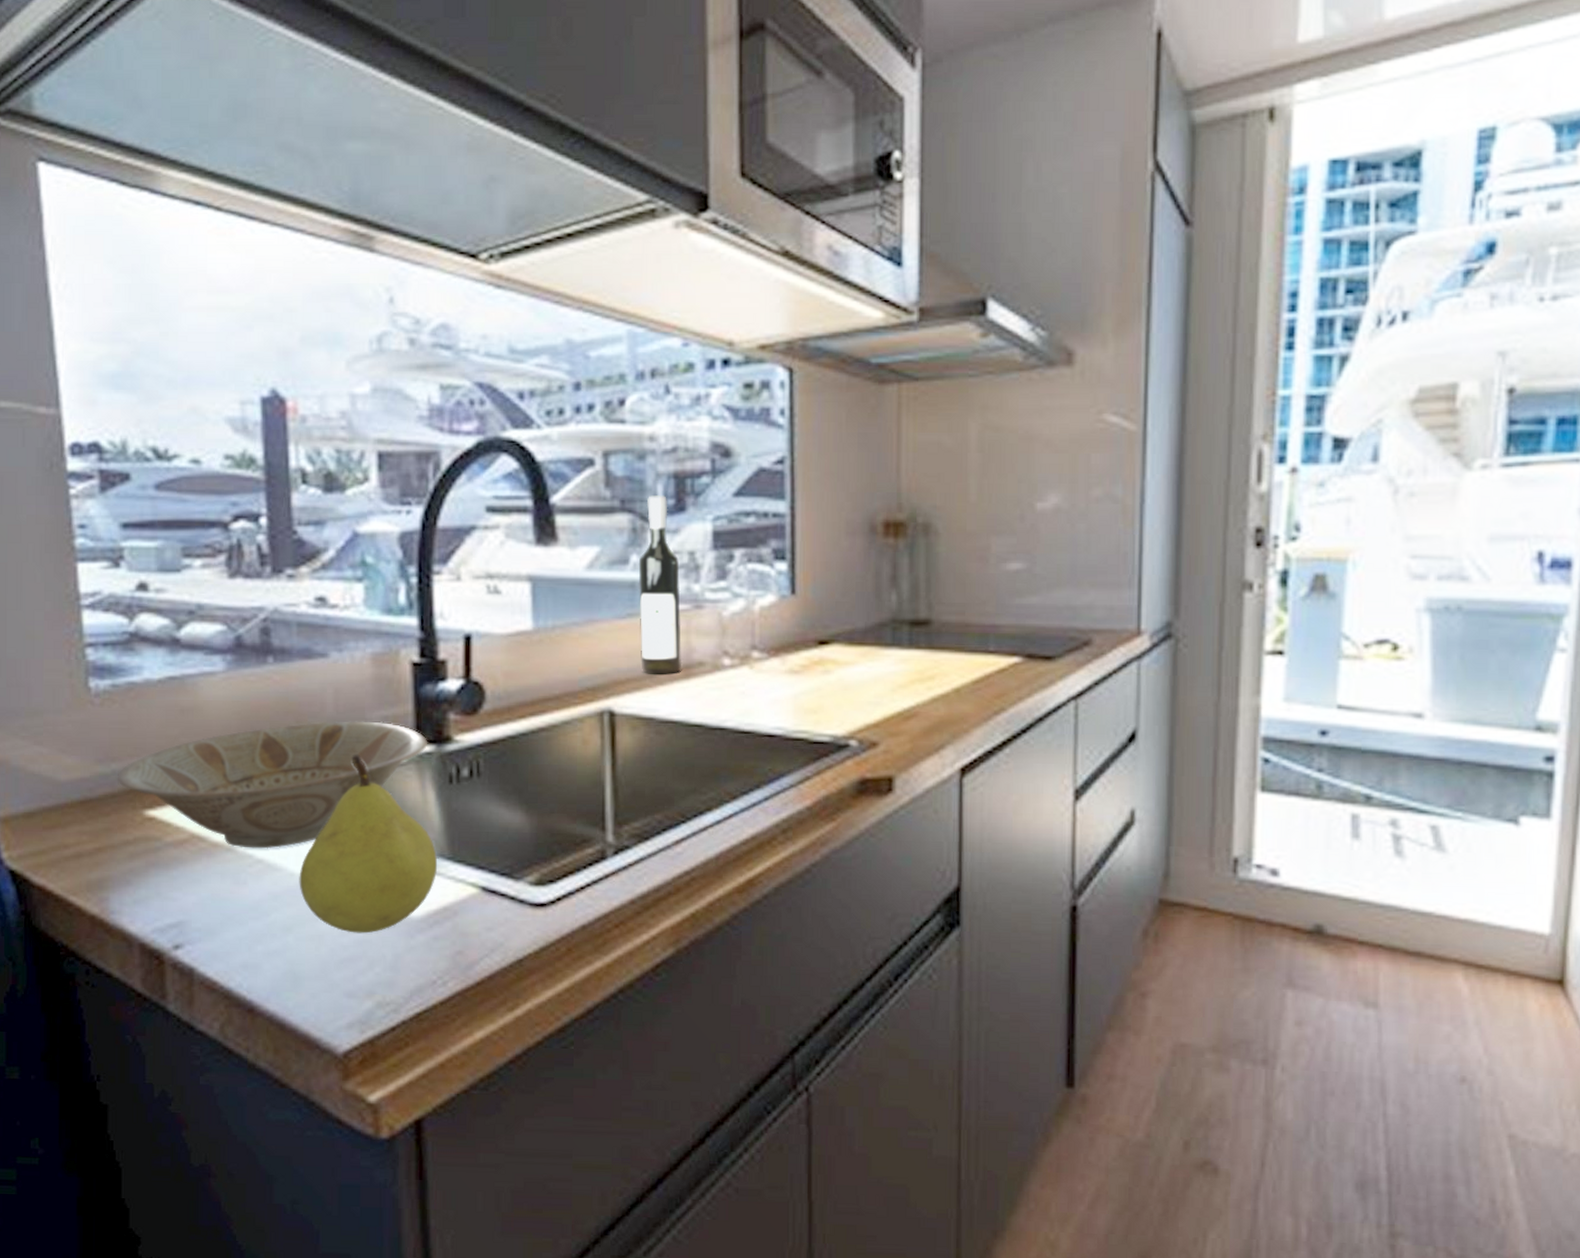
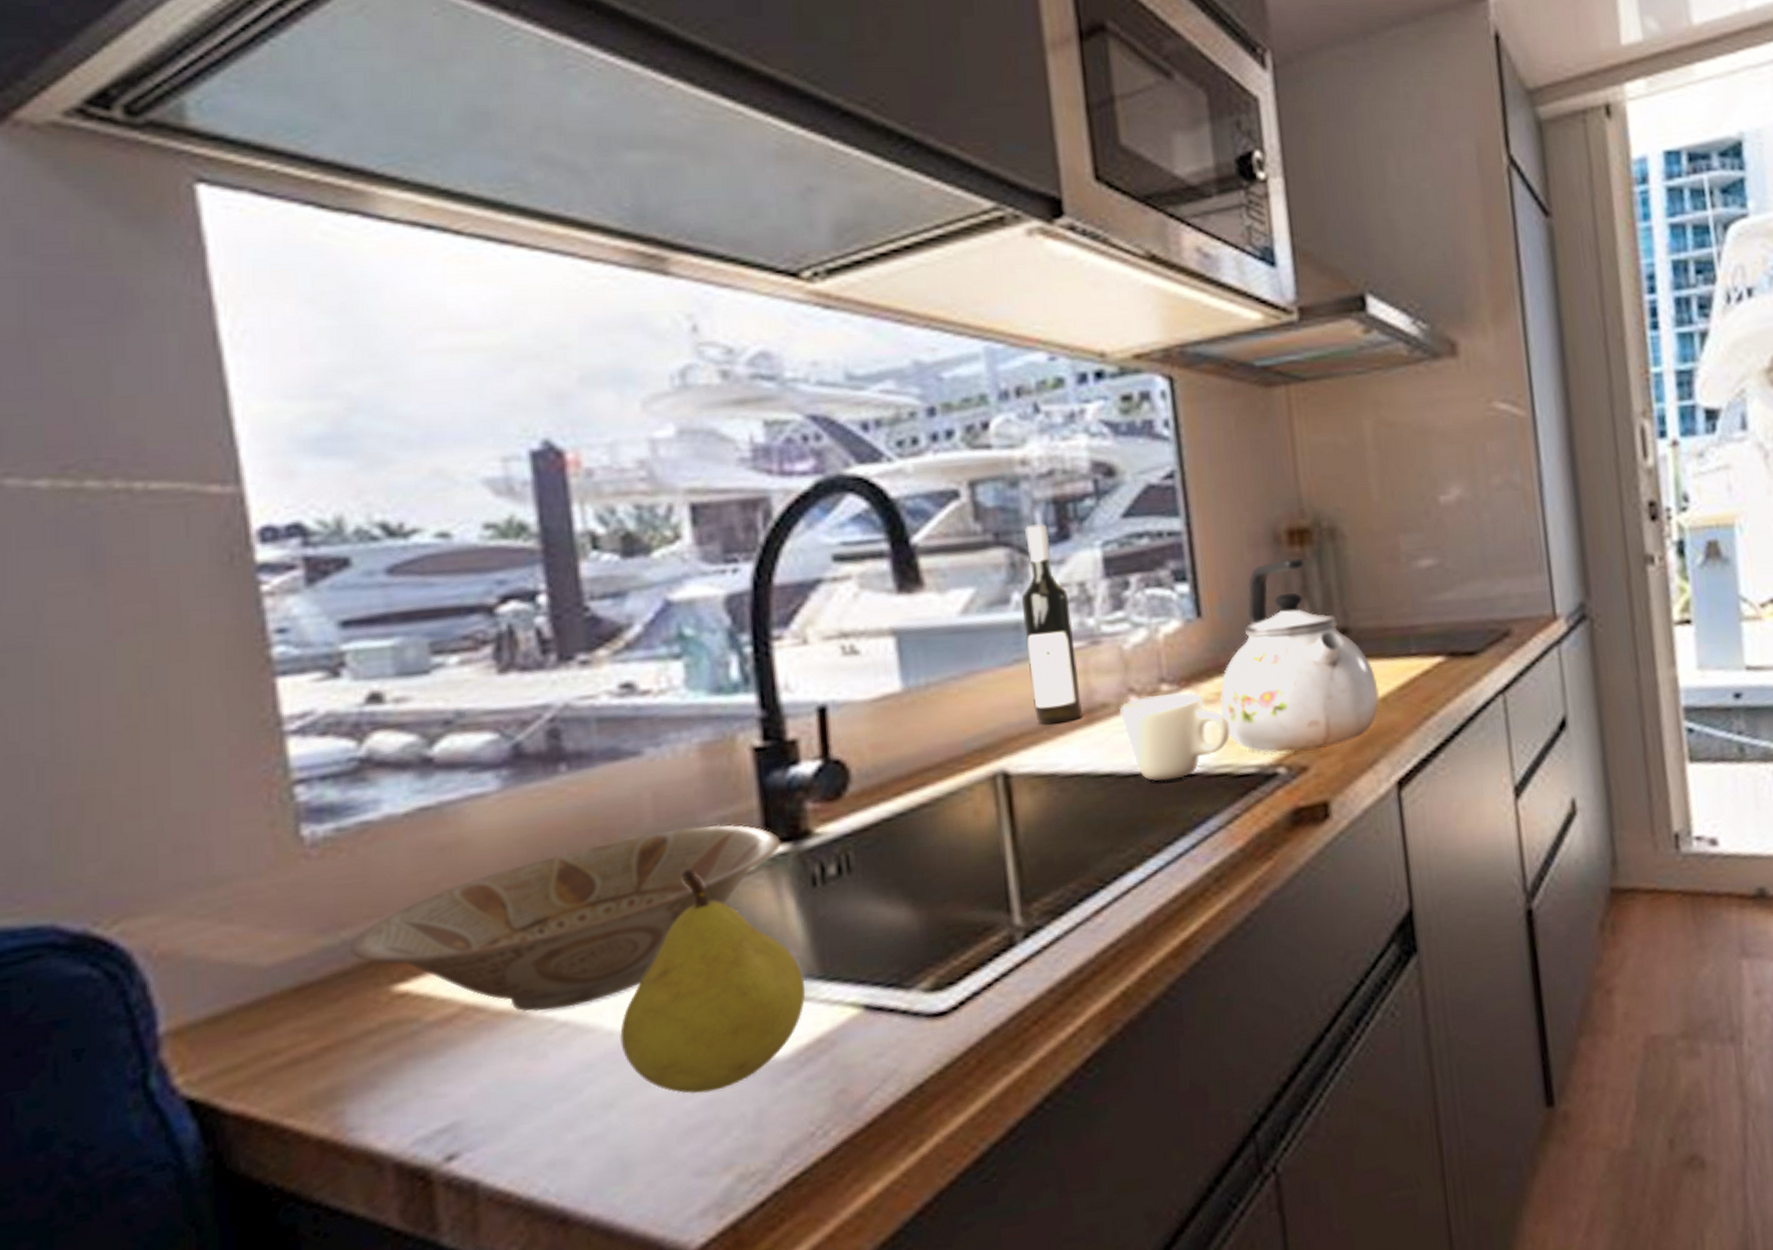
mug: none [714,660,810,738] -> present [1120,692,1231,782]
kettle: none [803,548,953,729] -> present [1219,557,1380,753]

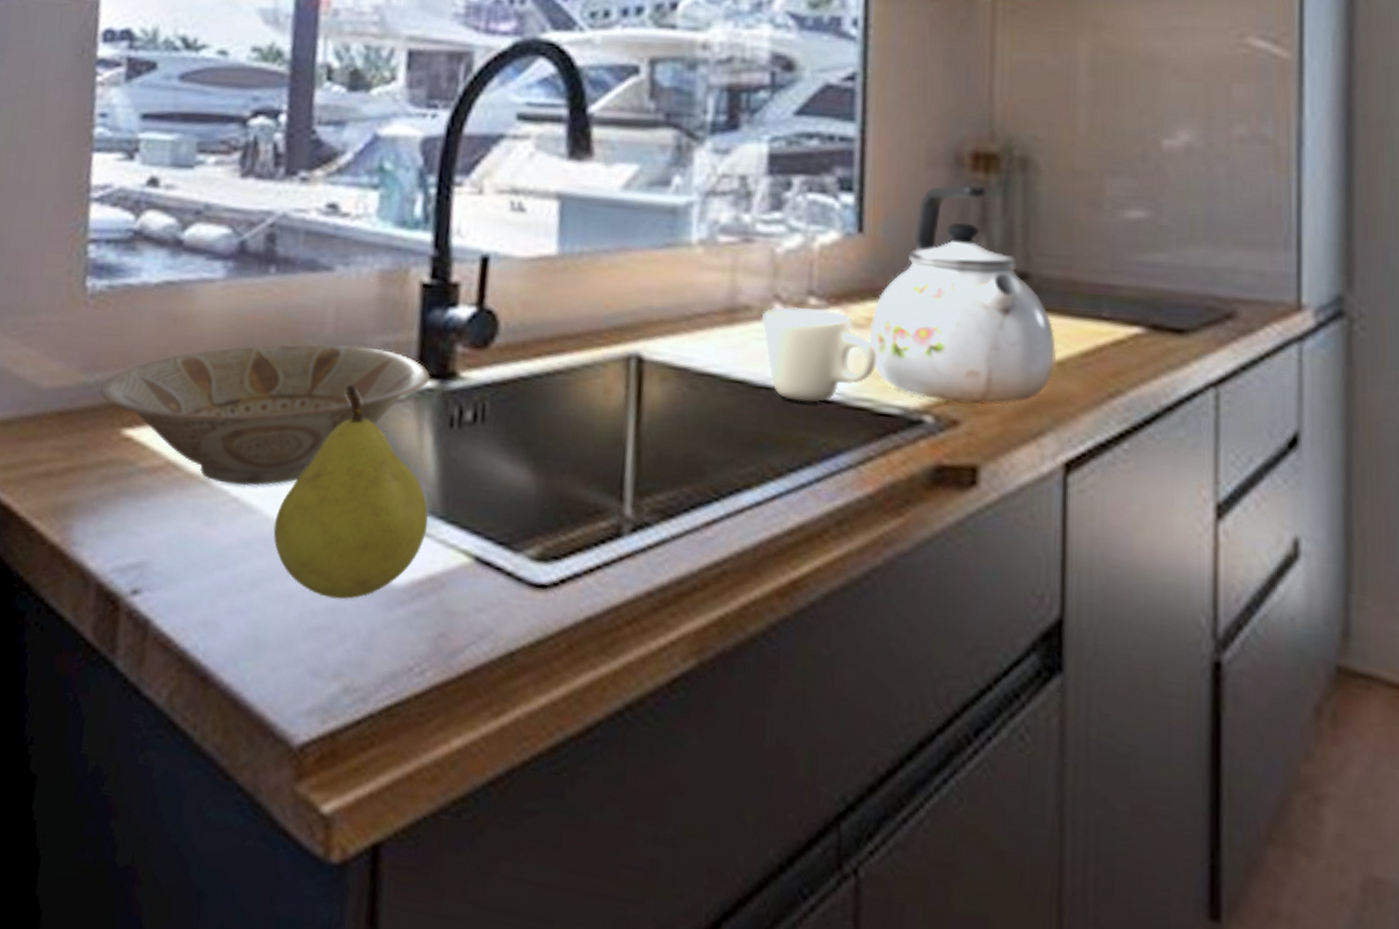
bottle: present [1021,524,1083,724] -> none [677,110,728,318]

